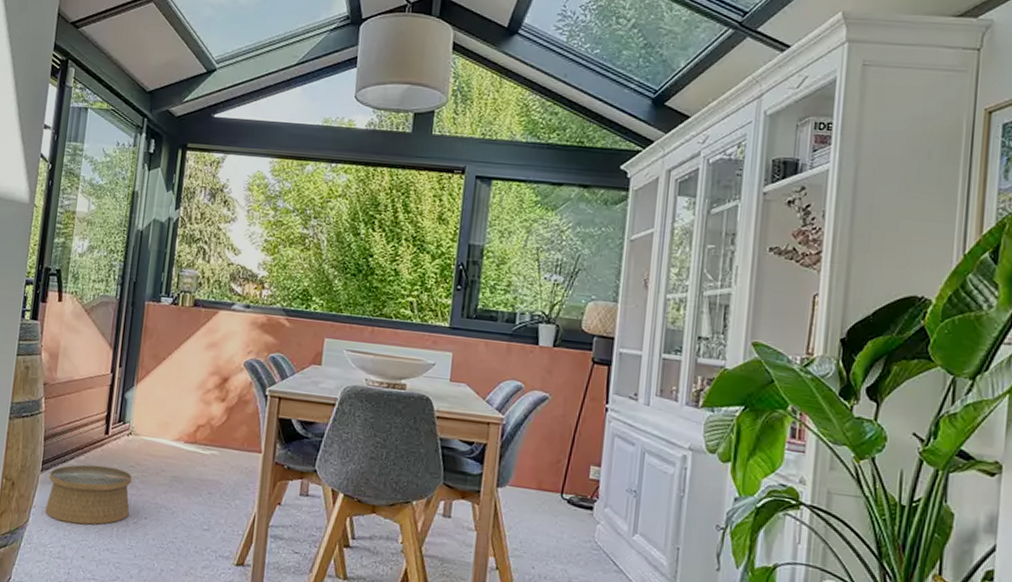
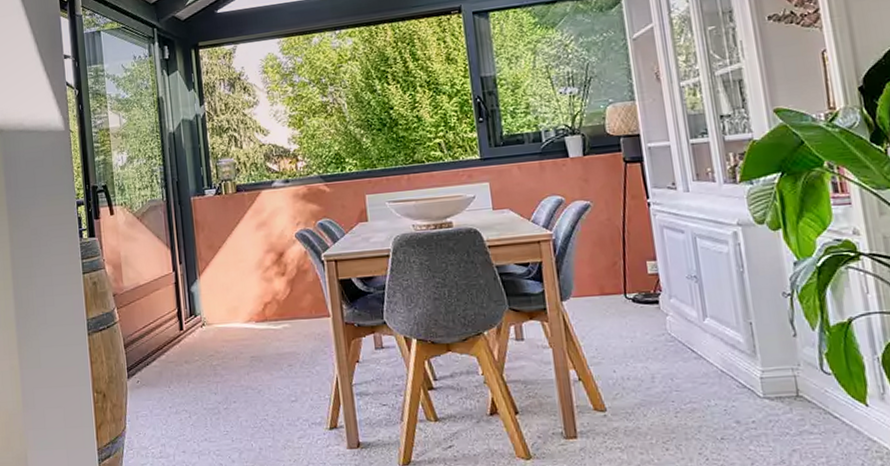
woven basket: present [45,464,132,525] -> none [136,360,218,422]

